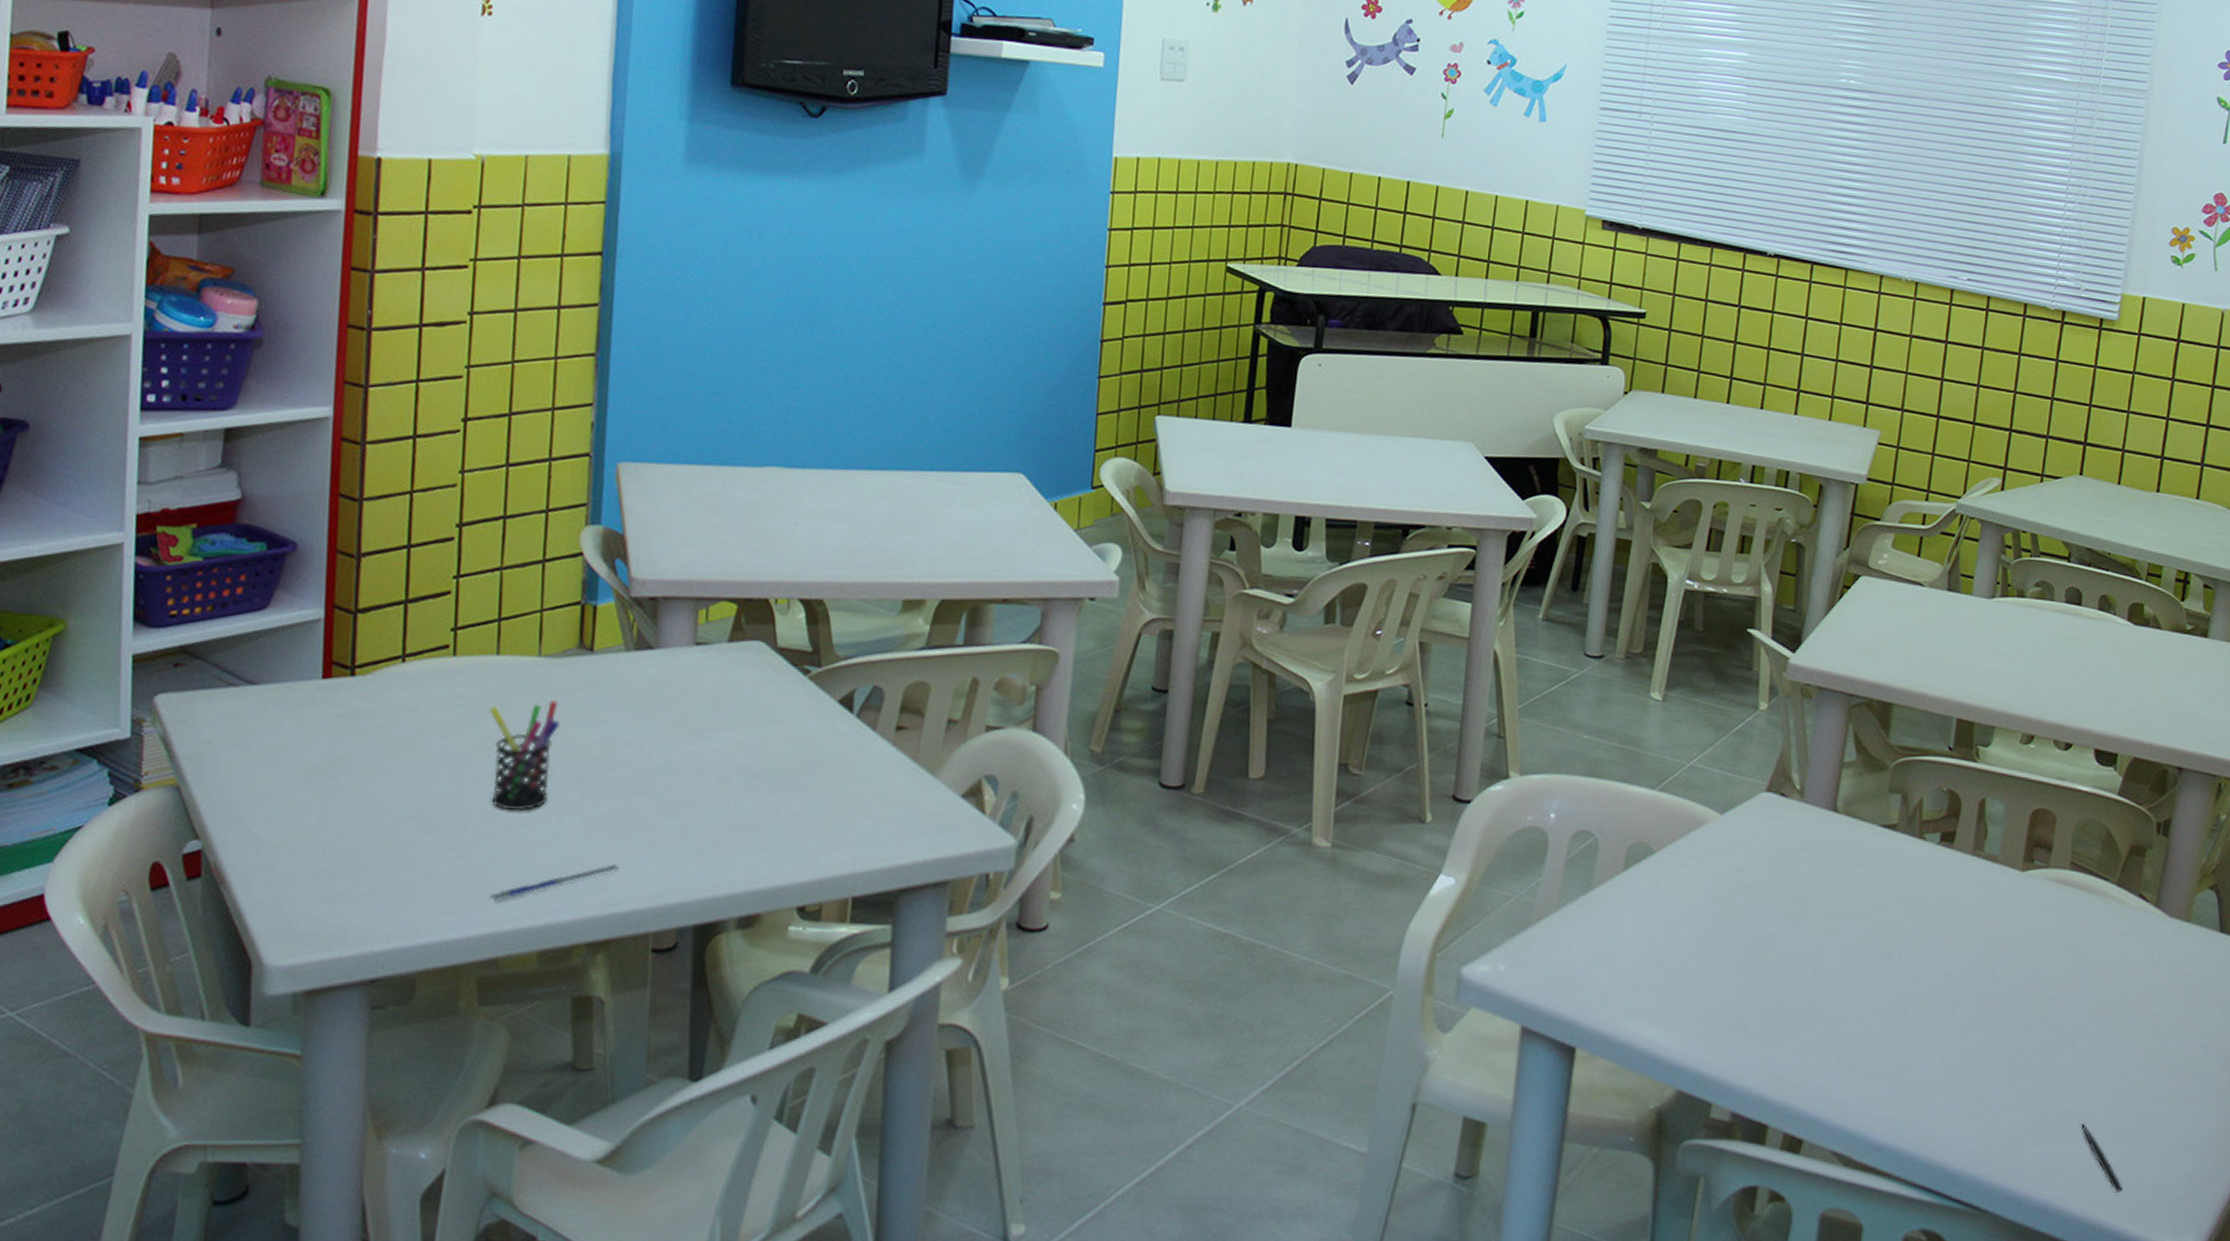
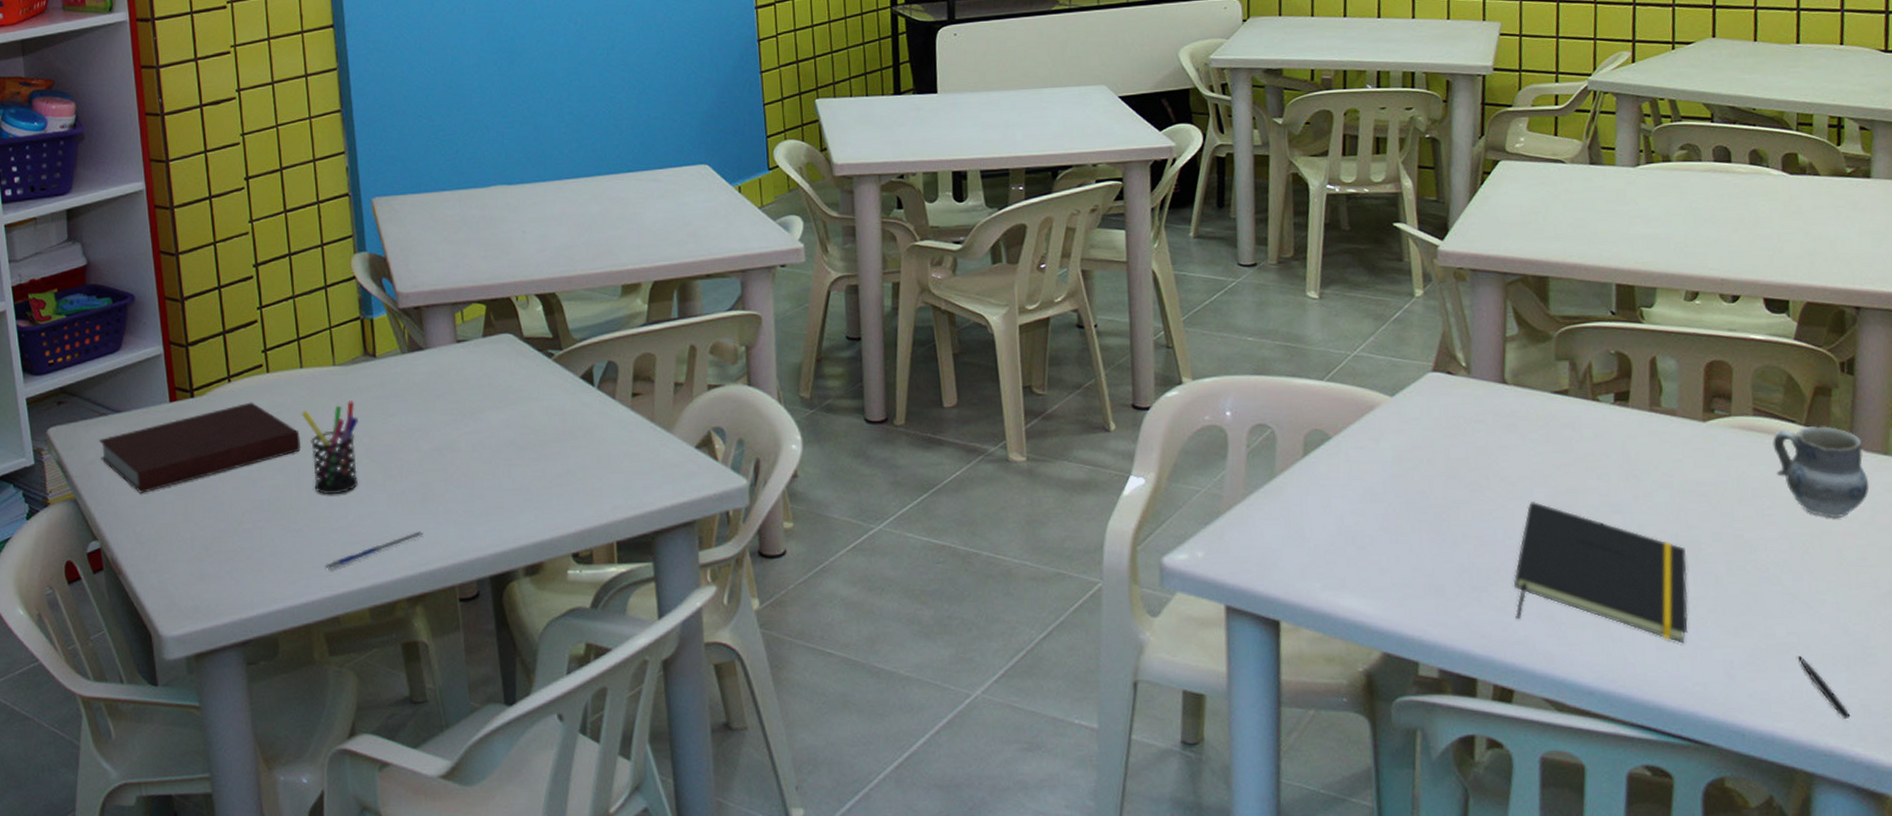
notebook: none [219,689,483,787] -> present [99,402,301,493]
notepad: none [1815,940,1989,1102] -> present [1513,502,1688,644]
cup: none [2085,886,2169,983] -> present [1773,426,1870,518]

